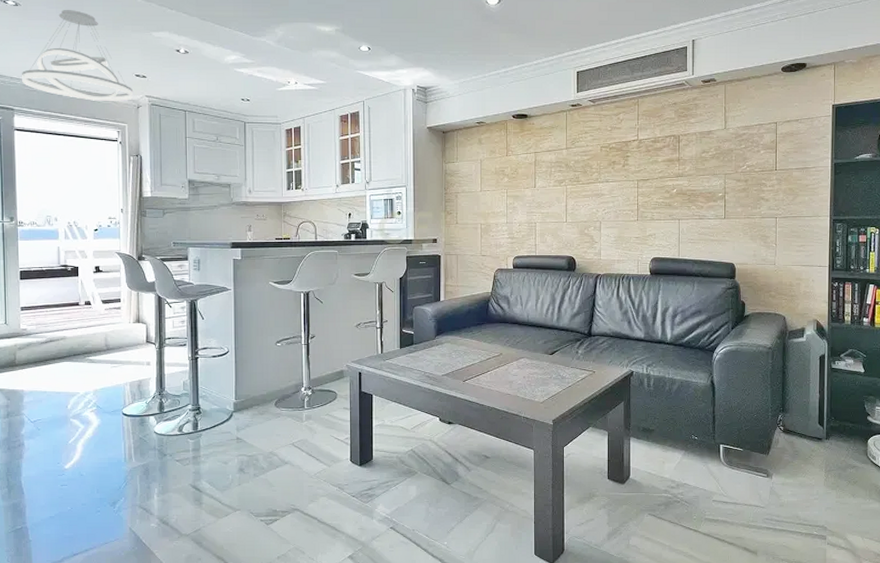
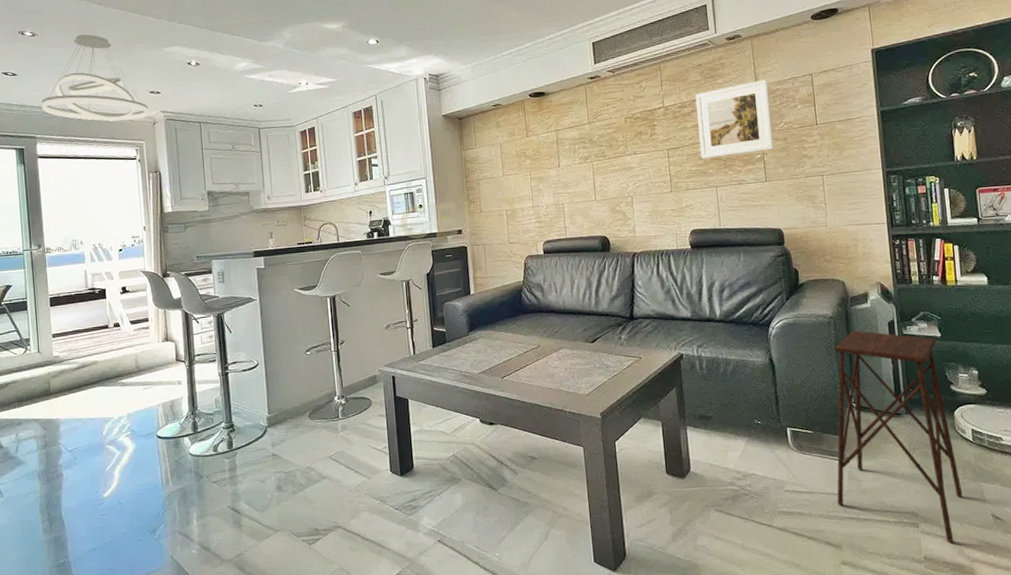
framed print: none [668,123,736,193] -> present [696,79,774,159]
side table: none [758,361,867,555] -> present [834,330,963,544]

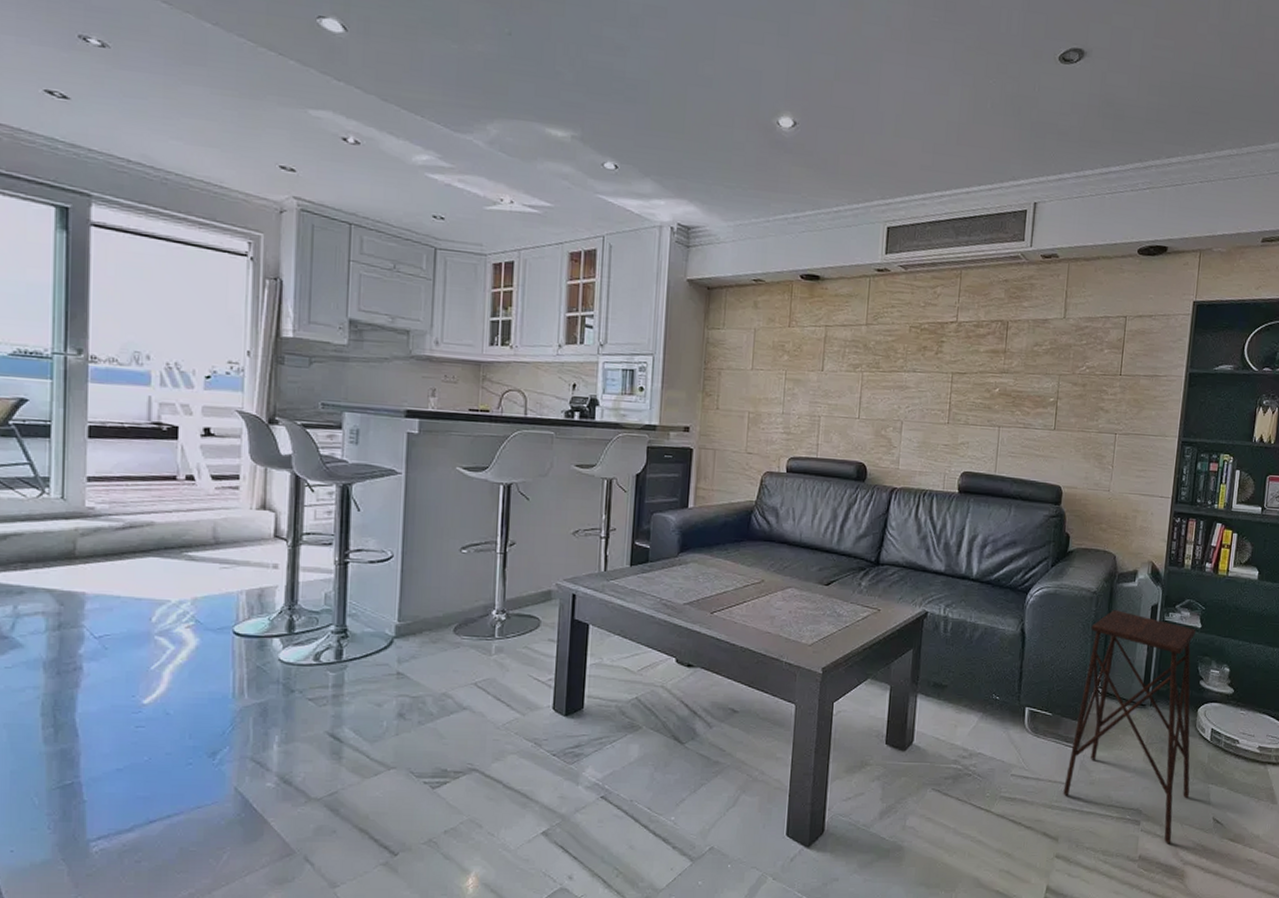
pendant light: present [42,34,149,122] -> none [106,61,276,202]
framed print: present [696,79,774,159] -> none [989,312,1077,395]

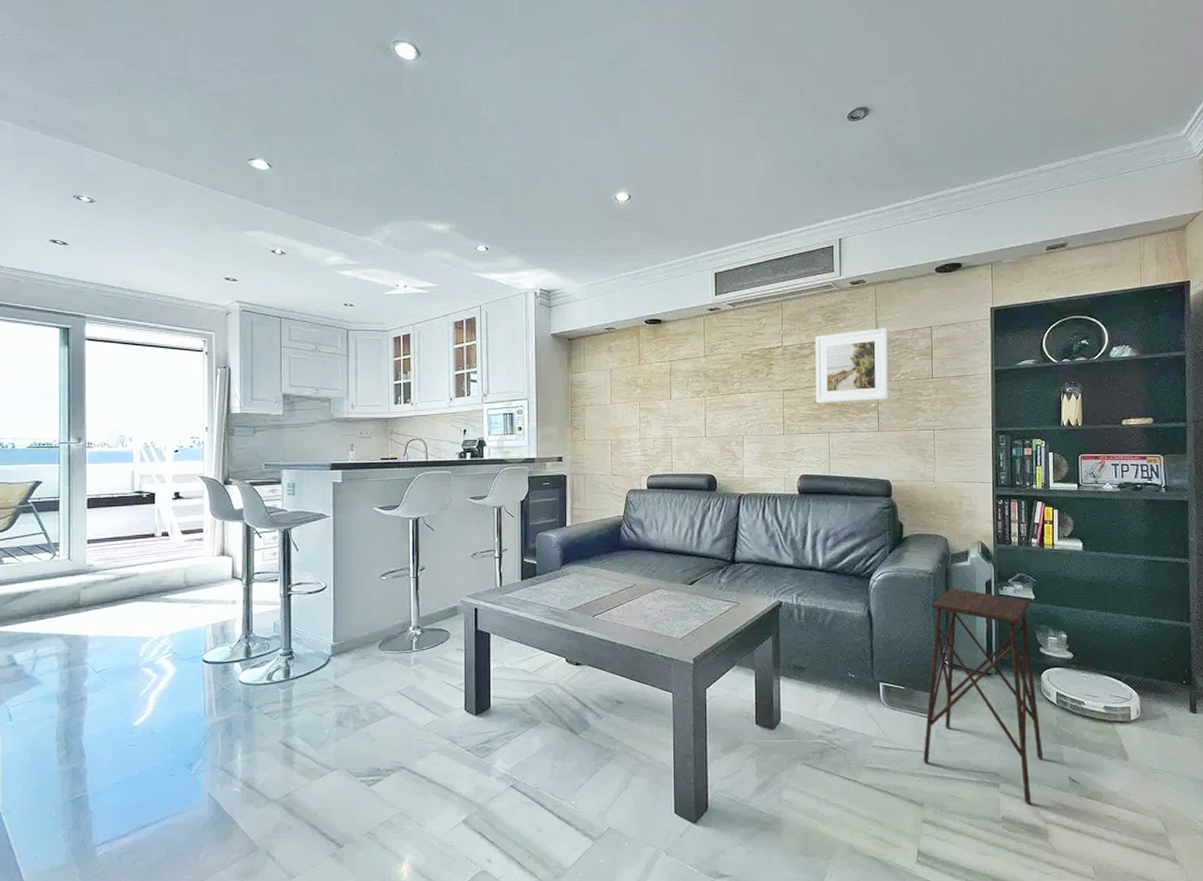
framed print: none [989,312,1077,395] -> present [815,328,889,404]

